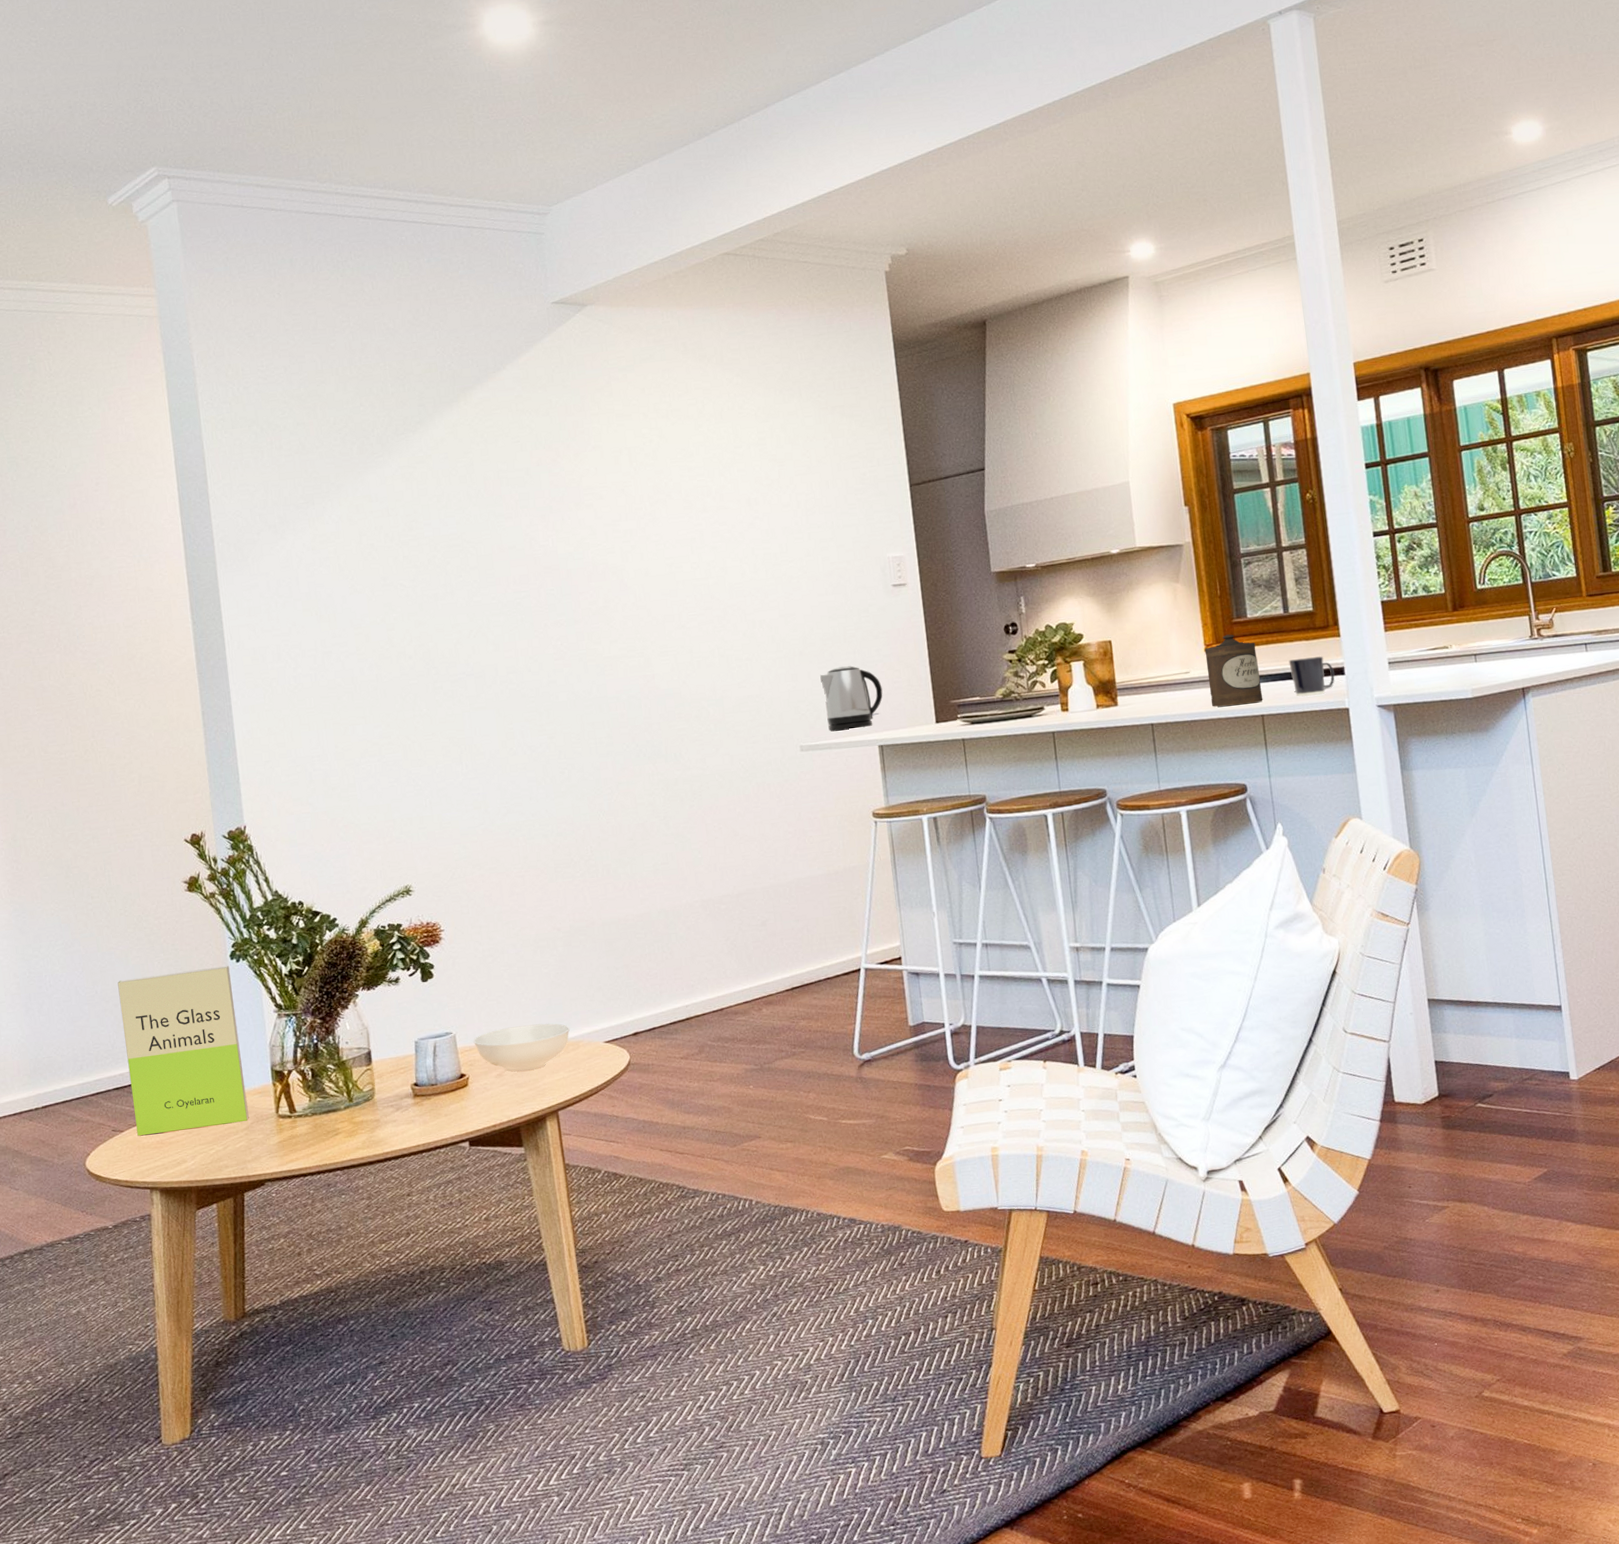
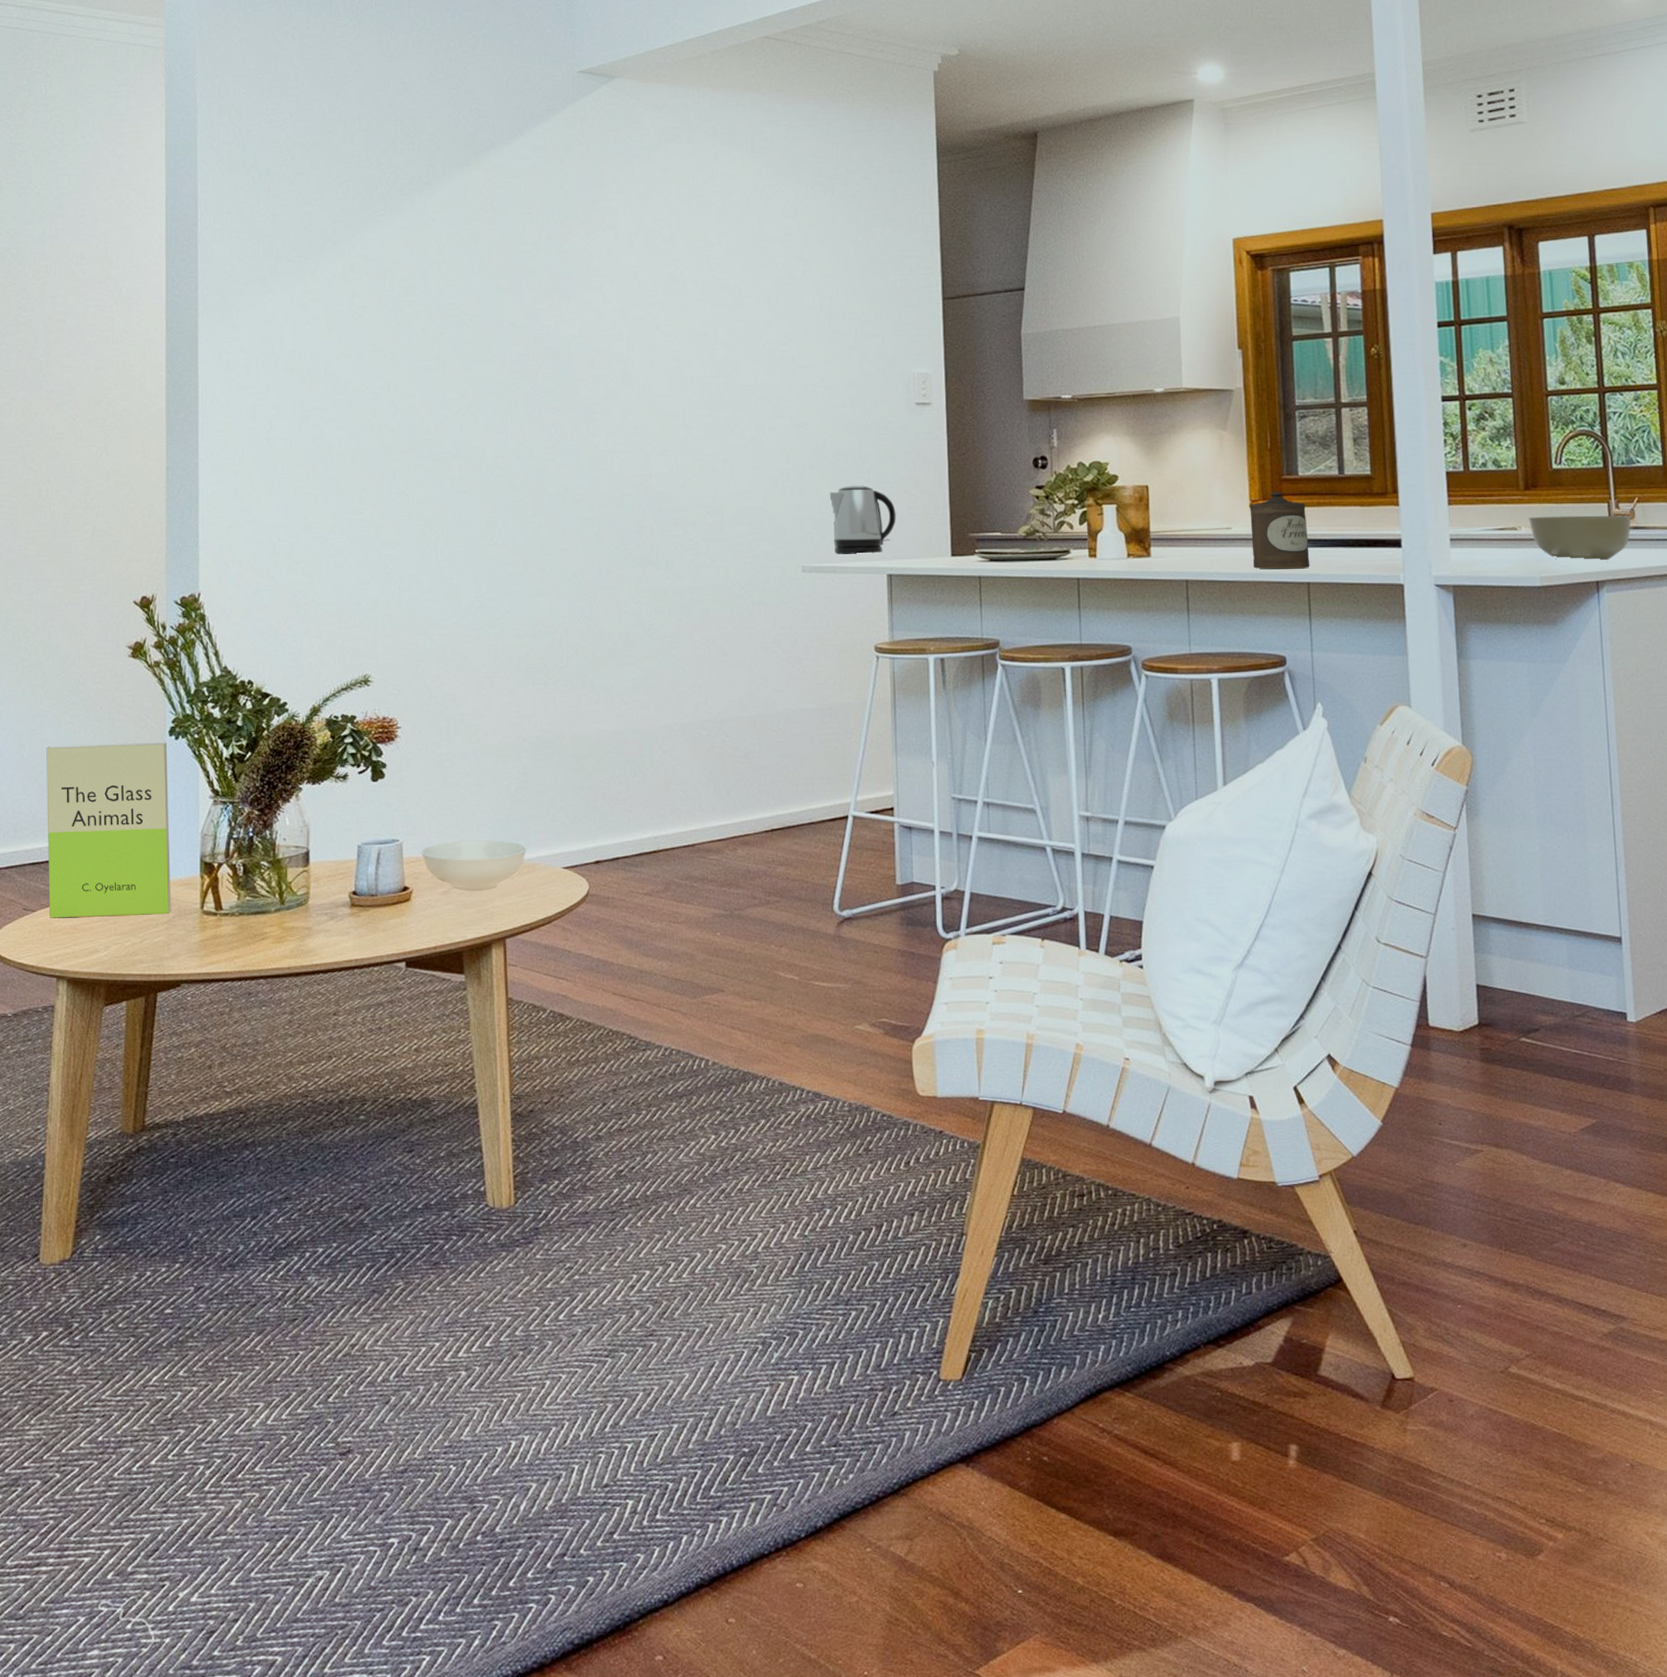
mug: present [1288,656,1335,697] -> none [1341,525,1391,567]
bowl: none [1457,625,1551,672] -> present [1528,515,1631,562]

